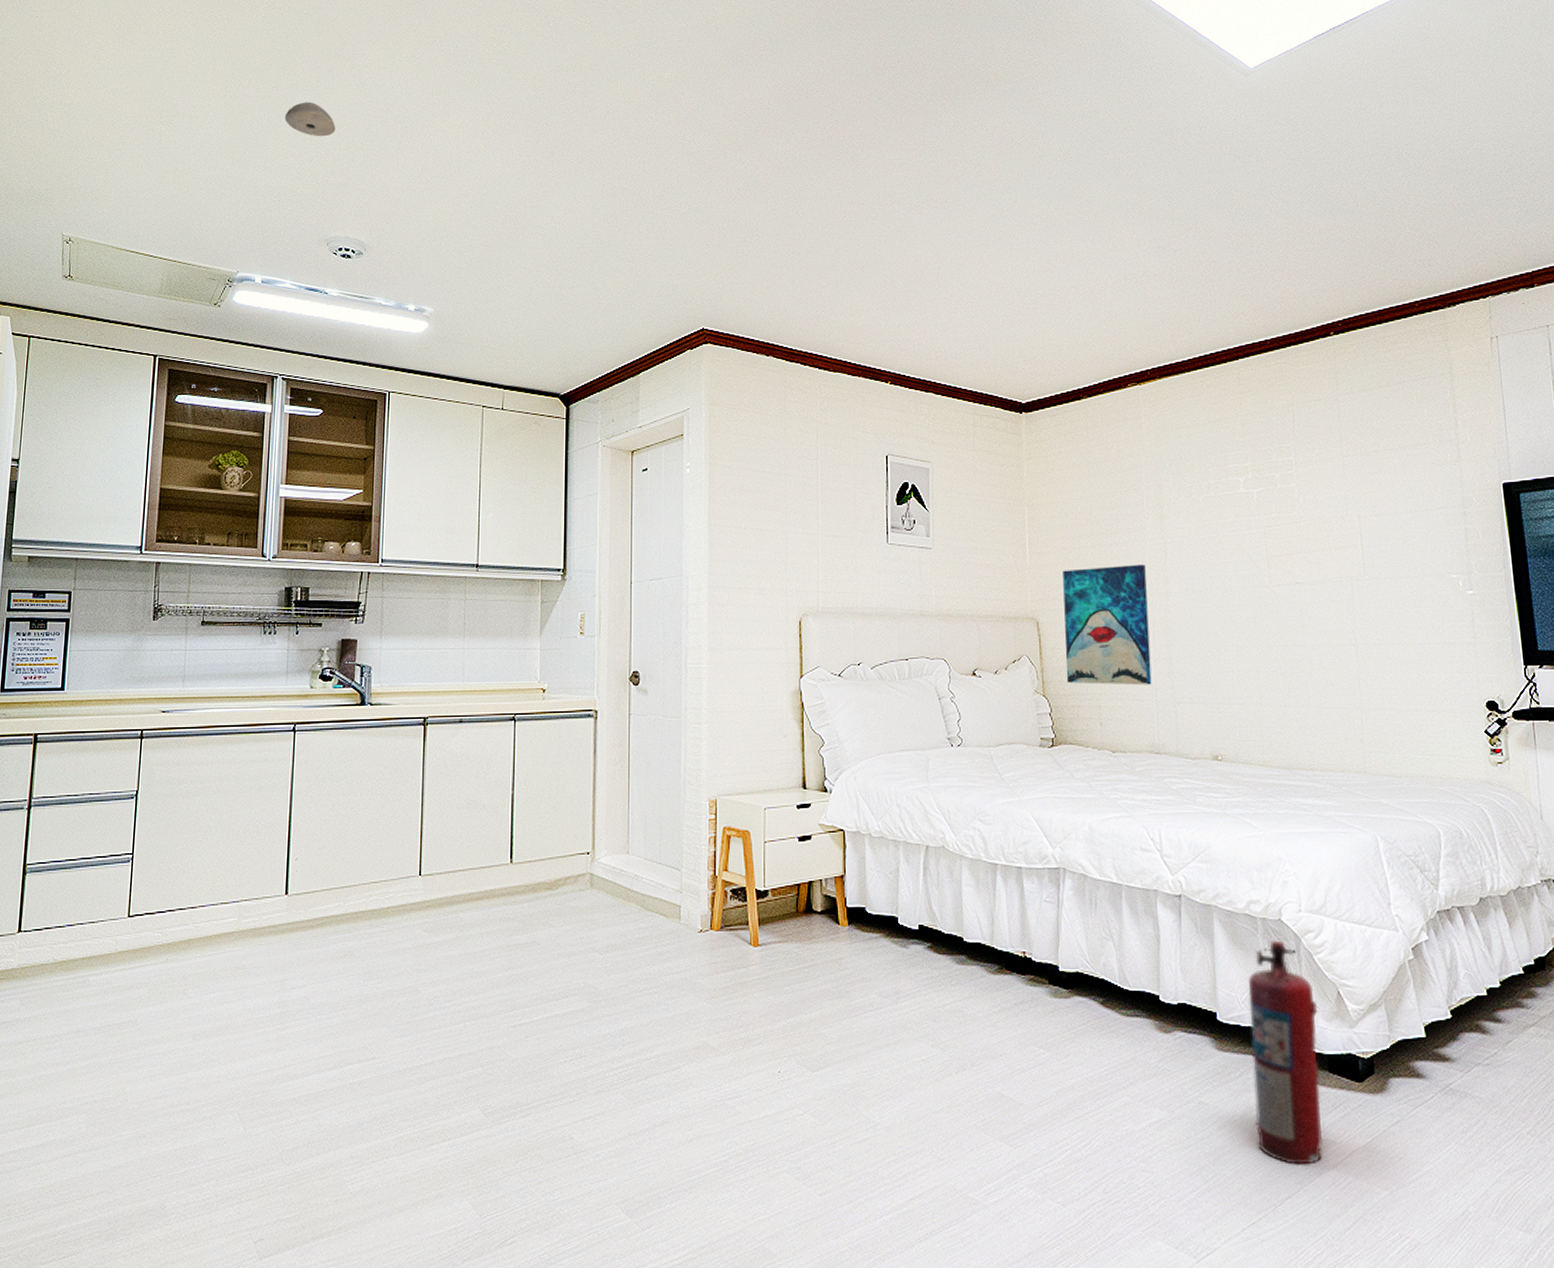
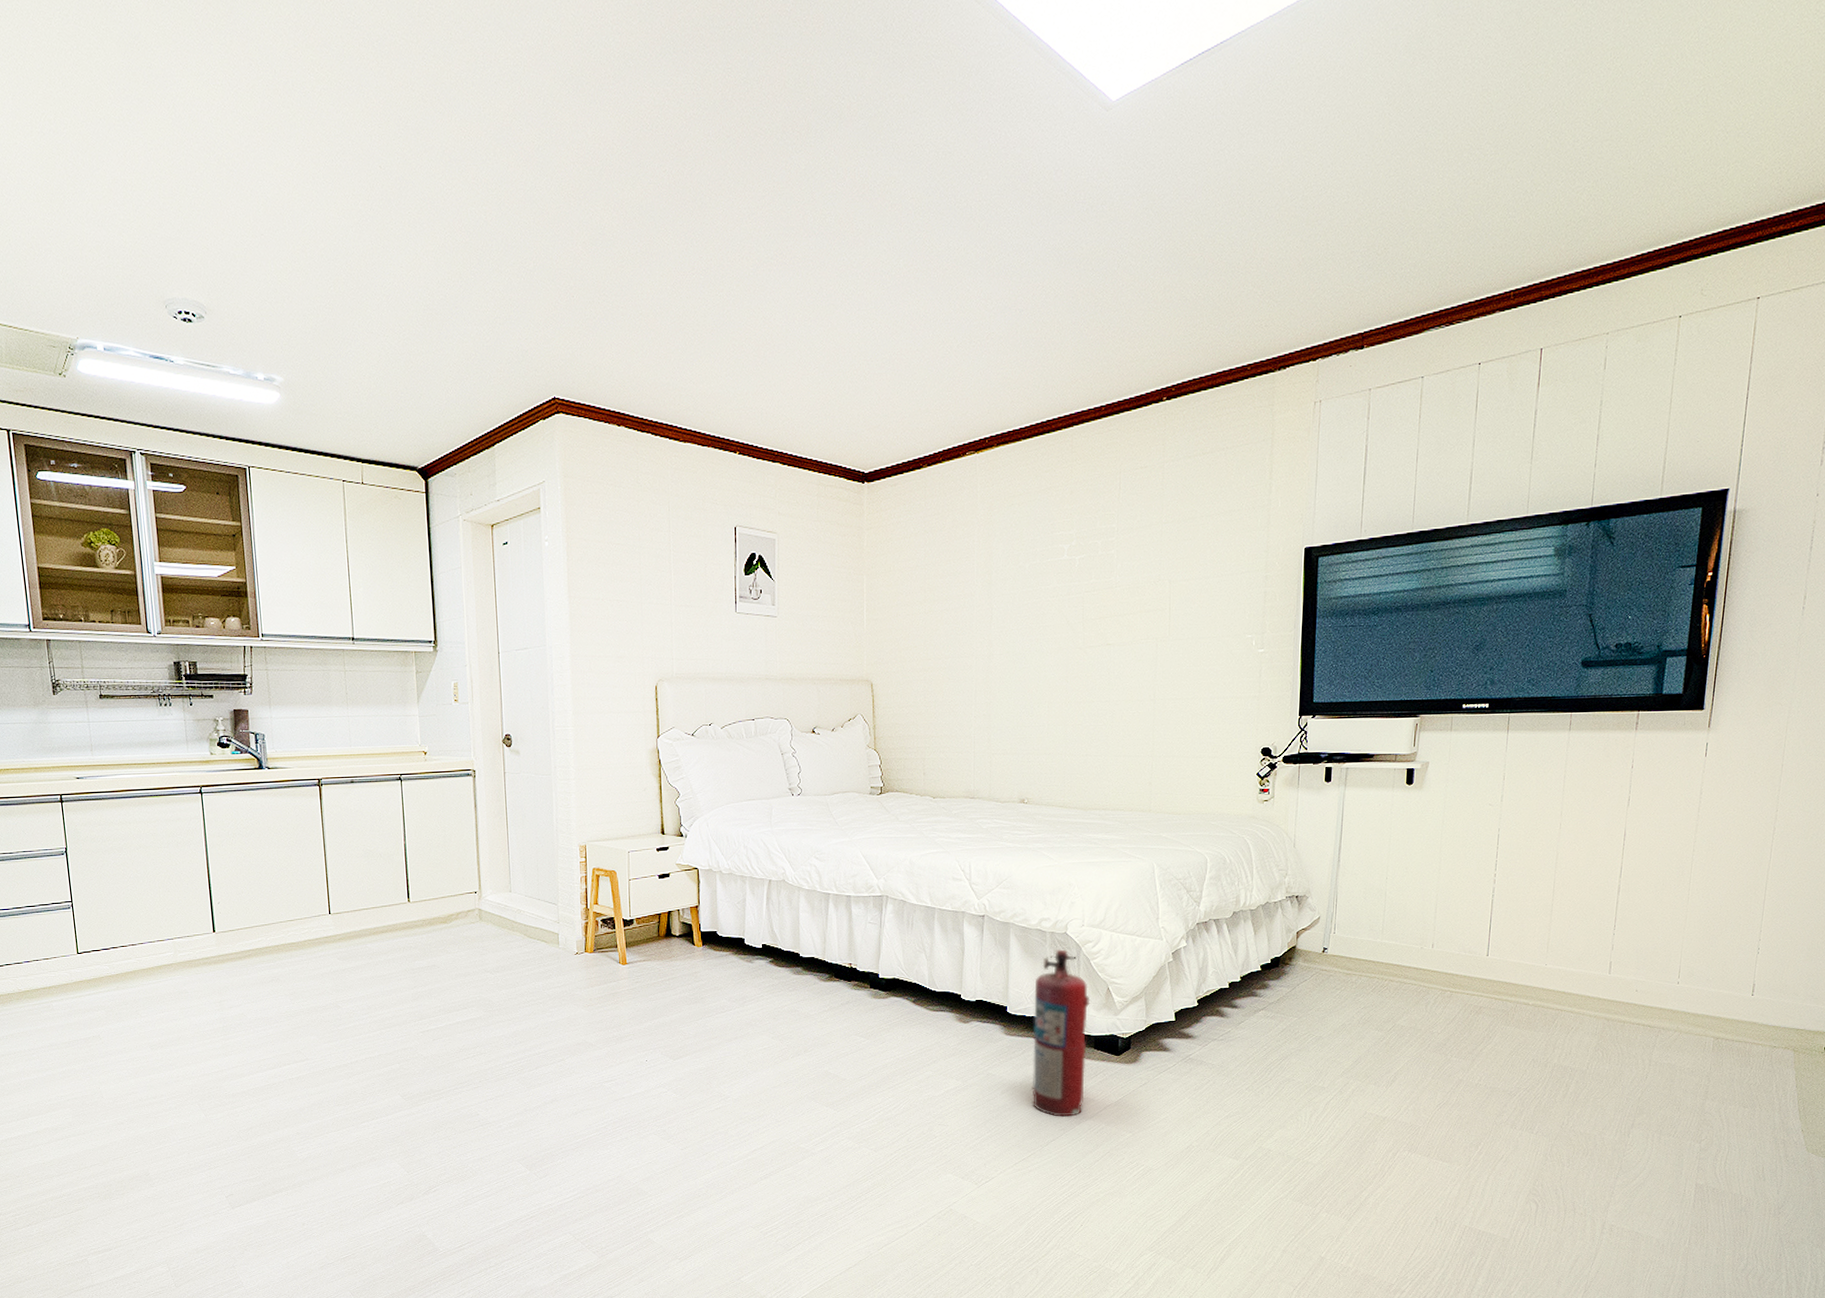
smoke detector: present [284,102,336,137] -> none [99,140,157,182]
wall art: present [1063,564,1152,685] -> none [895,629,972,739]

